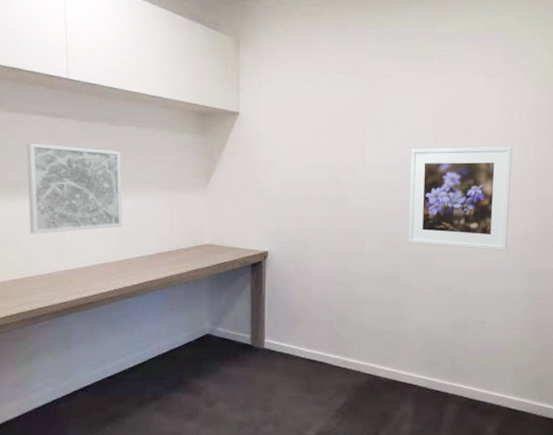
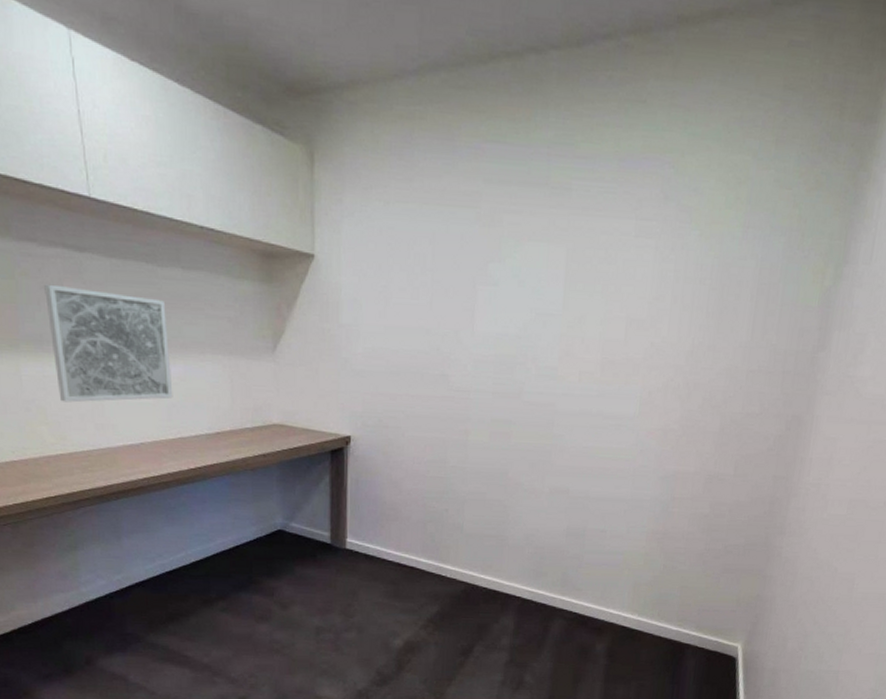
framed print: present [408,146,512,252] -> none [521,313,662,449]

